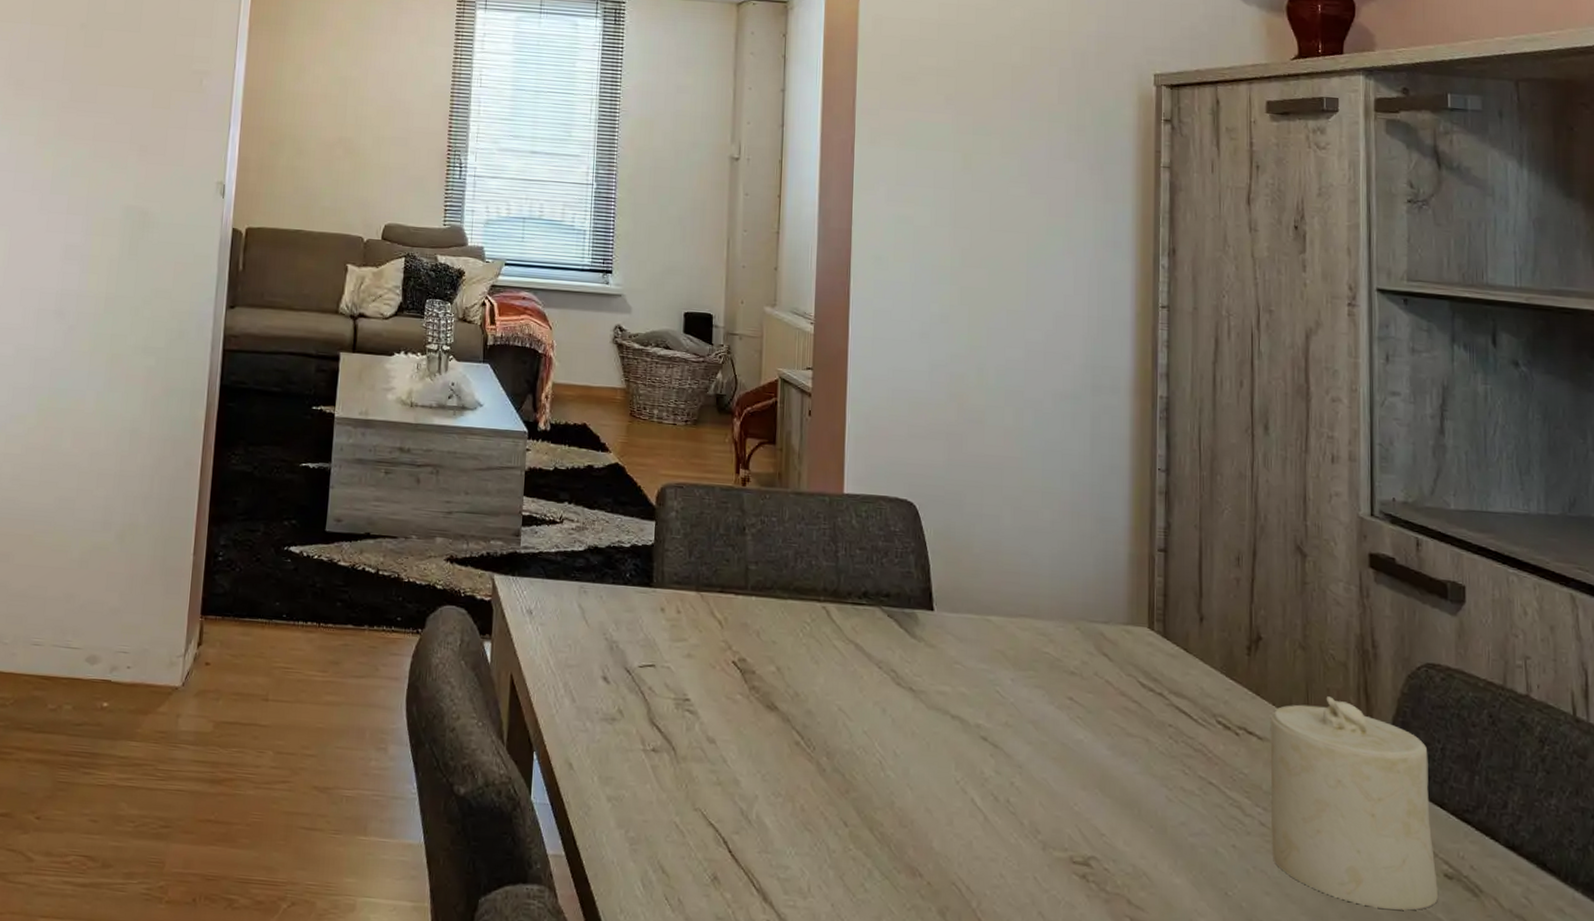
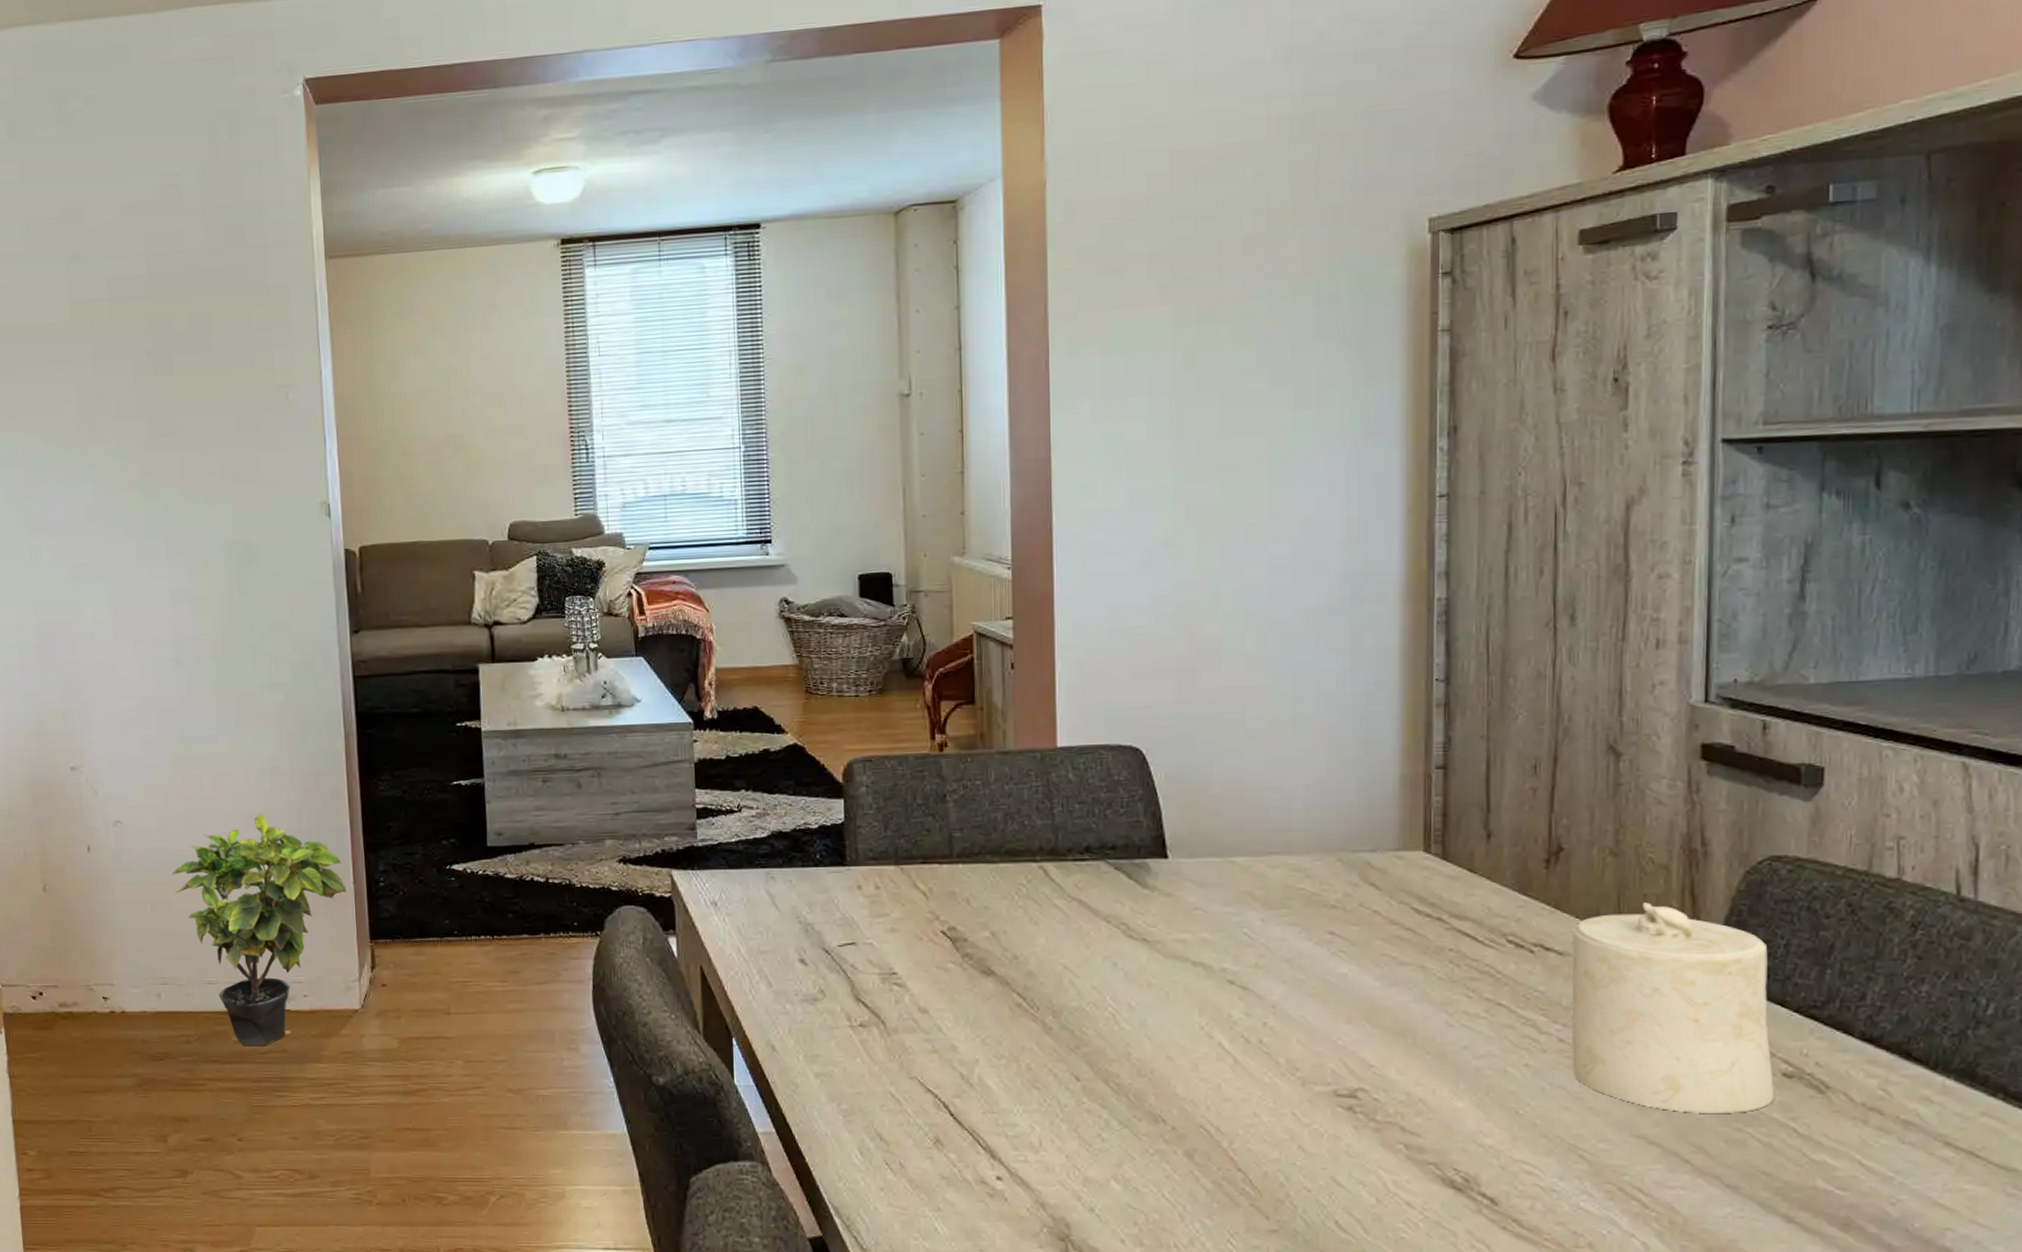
potted plant: none [17,474,186,716] -> present [172,814,347,1045]

